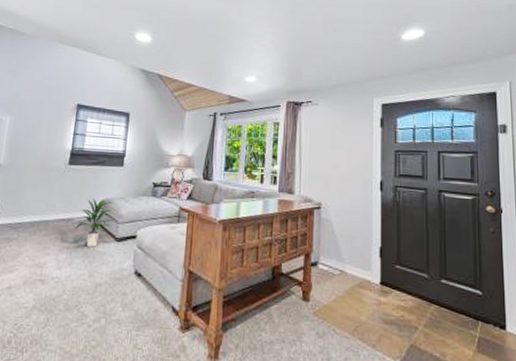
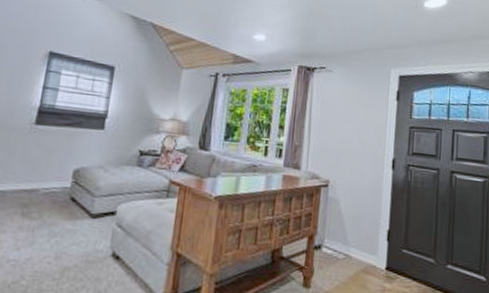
indoor plant: present [74,198,115,247] -> none [39,165,91,224]

